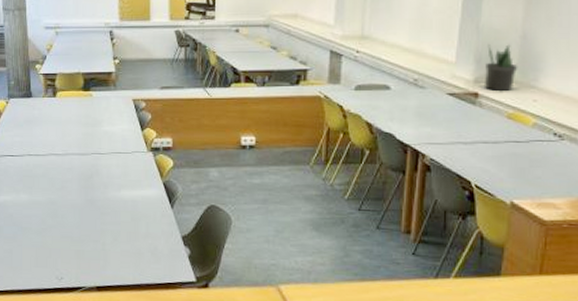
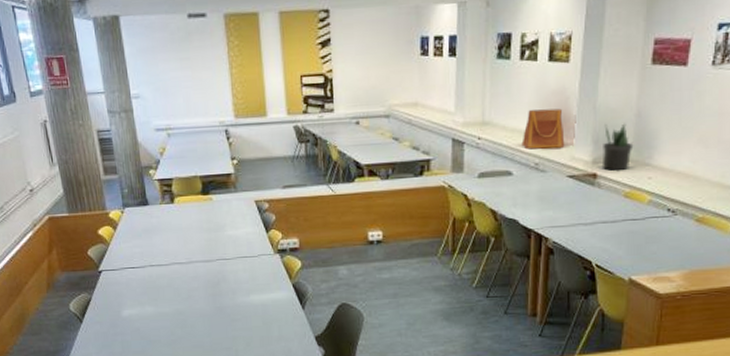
tote bag: none [401,26,446,66] -> present [521,108,565,150]

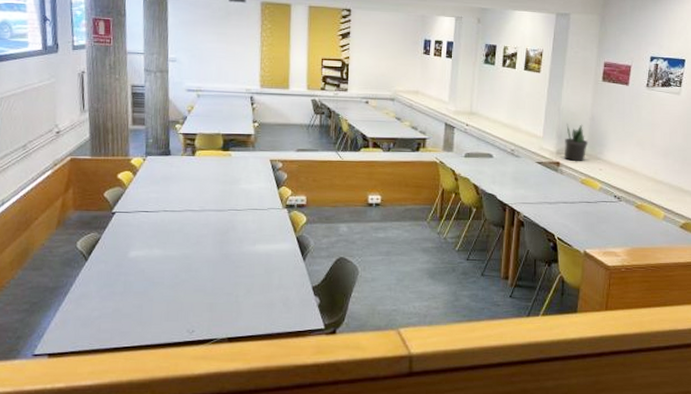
tote bag: present [521,108,565,150] -> none [501,106,535,140]

